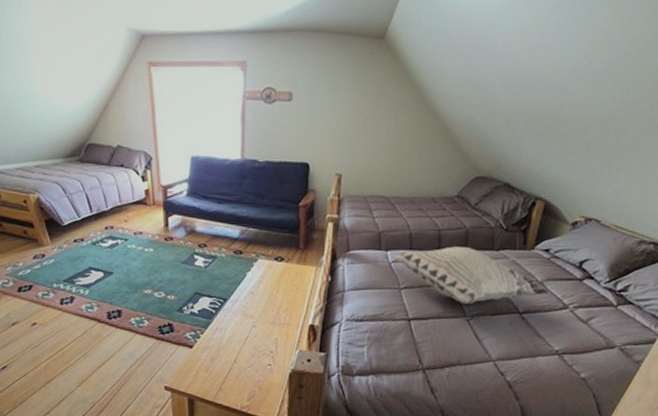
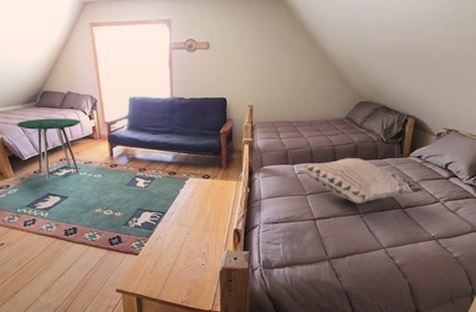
side table: none [56,176,131,251] -> present [16,118,80,179]

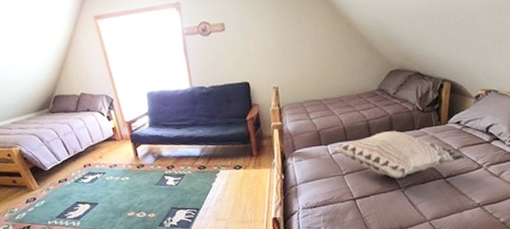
side table: present [16,118,80,179] -> none [33,121,106,188]

